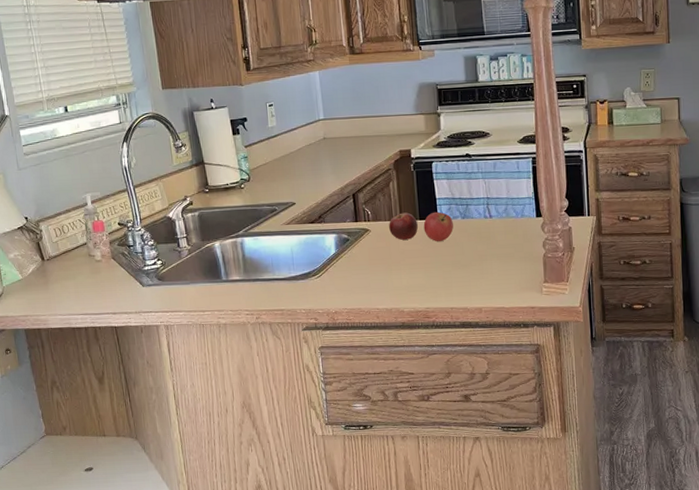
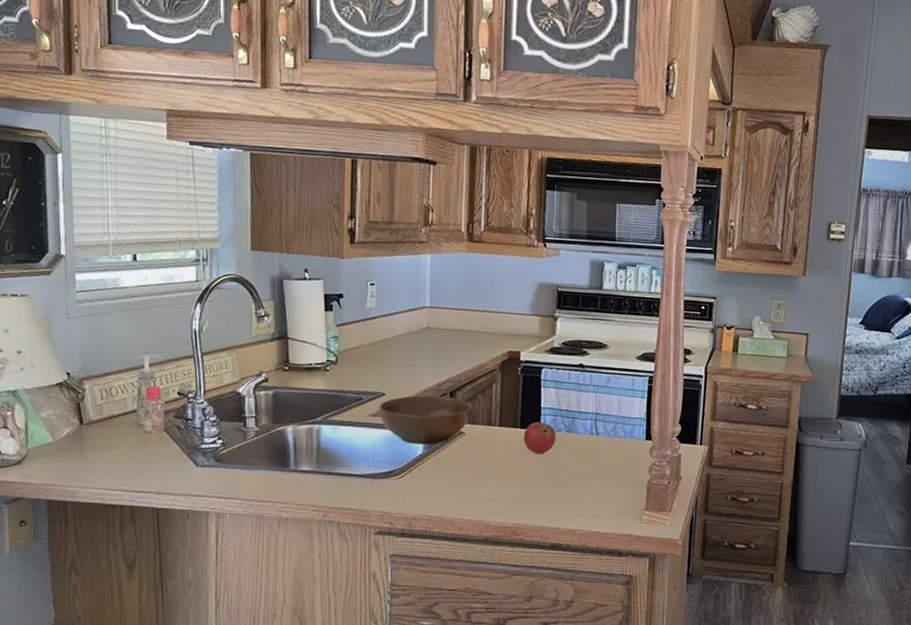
bowl: none [291,198,374,245] -> present [378,395,472,445]
fruit: present [389,212,419,240] -> none [486,418,519,448]

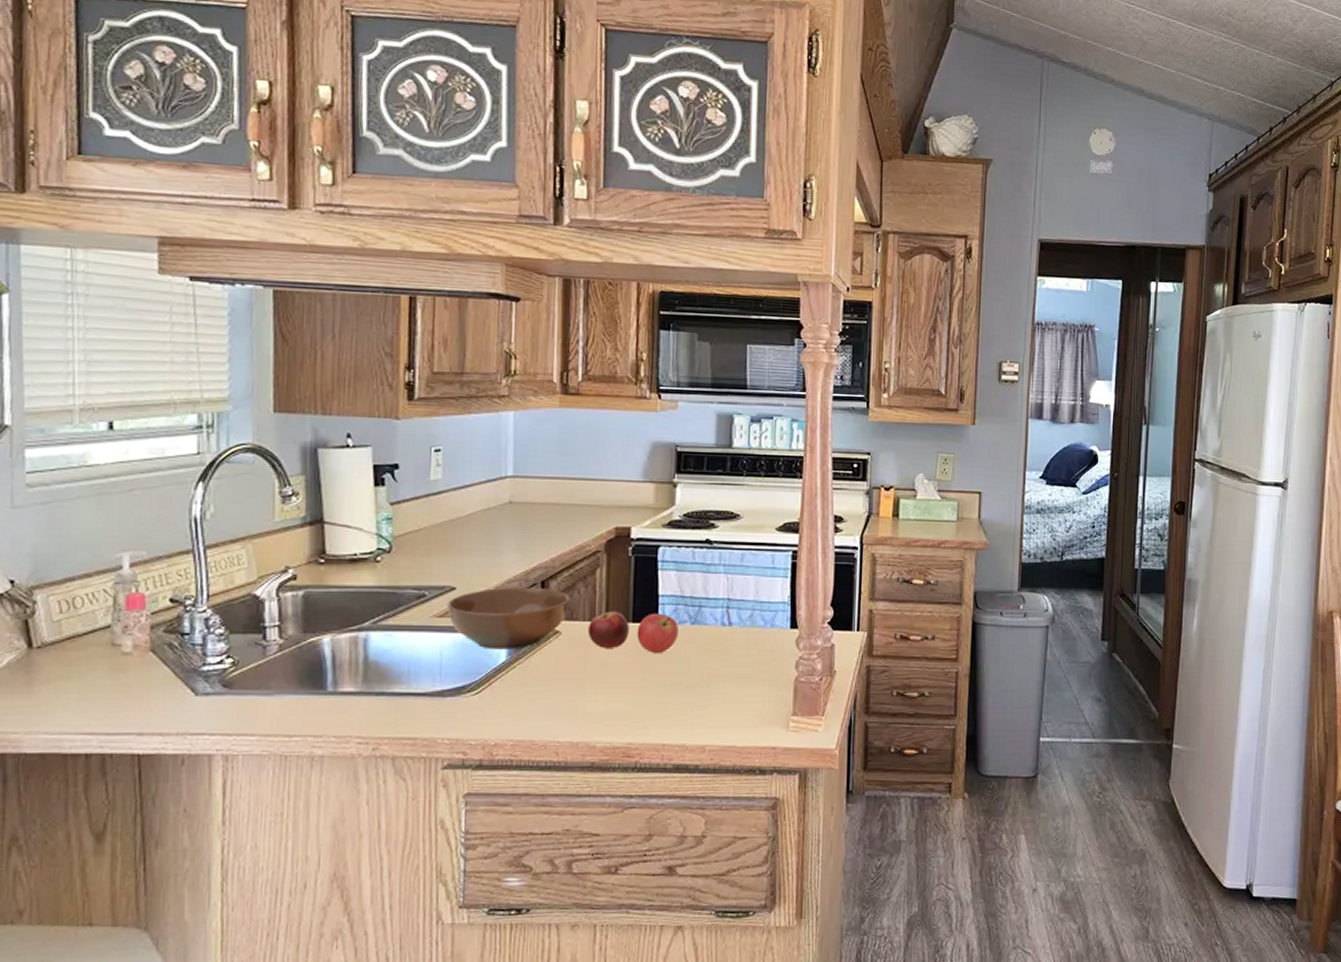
fruit: none [486,418,519,448] -> present [588,611,630,648]

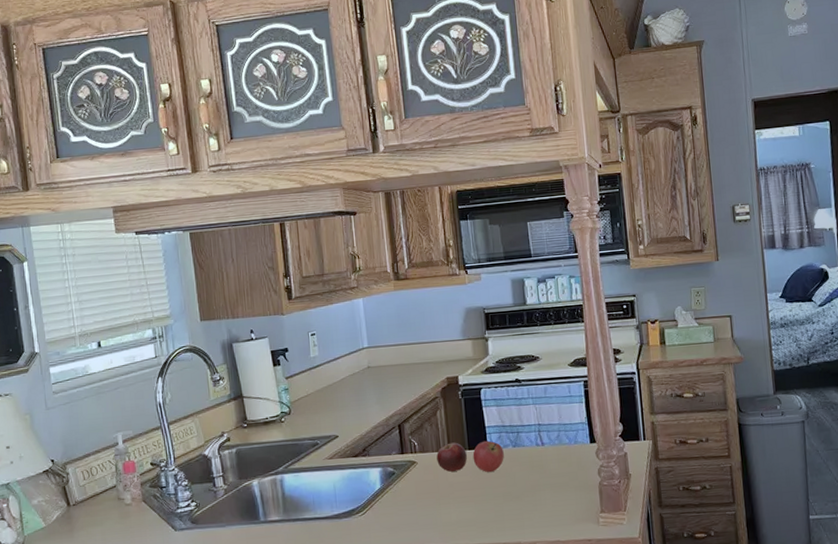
bowl: present [447,587,570,650] -> none [334,429,421,480]

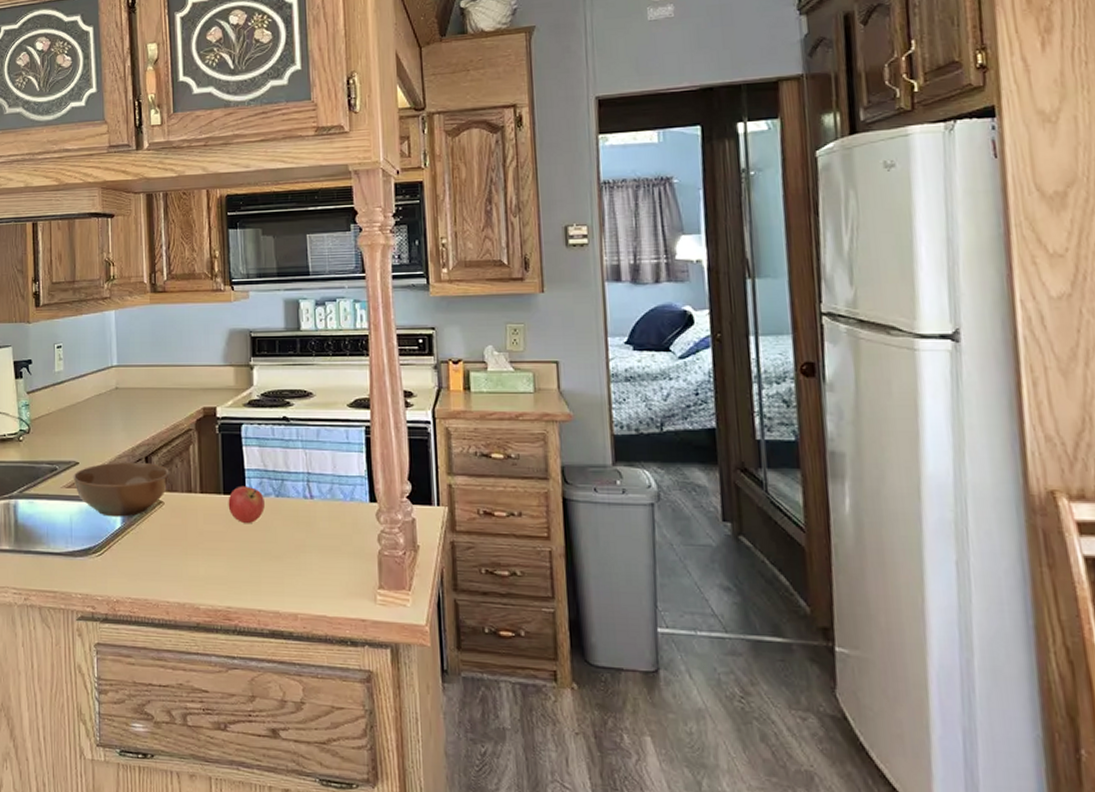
bowl: none [334,429,421,480] -> present [73,462,170,517]
fruit: present [436,442,468,472] -> none [186,483,222,518]

